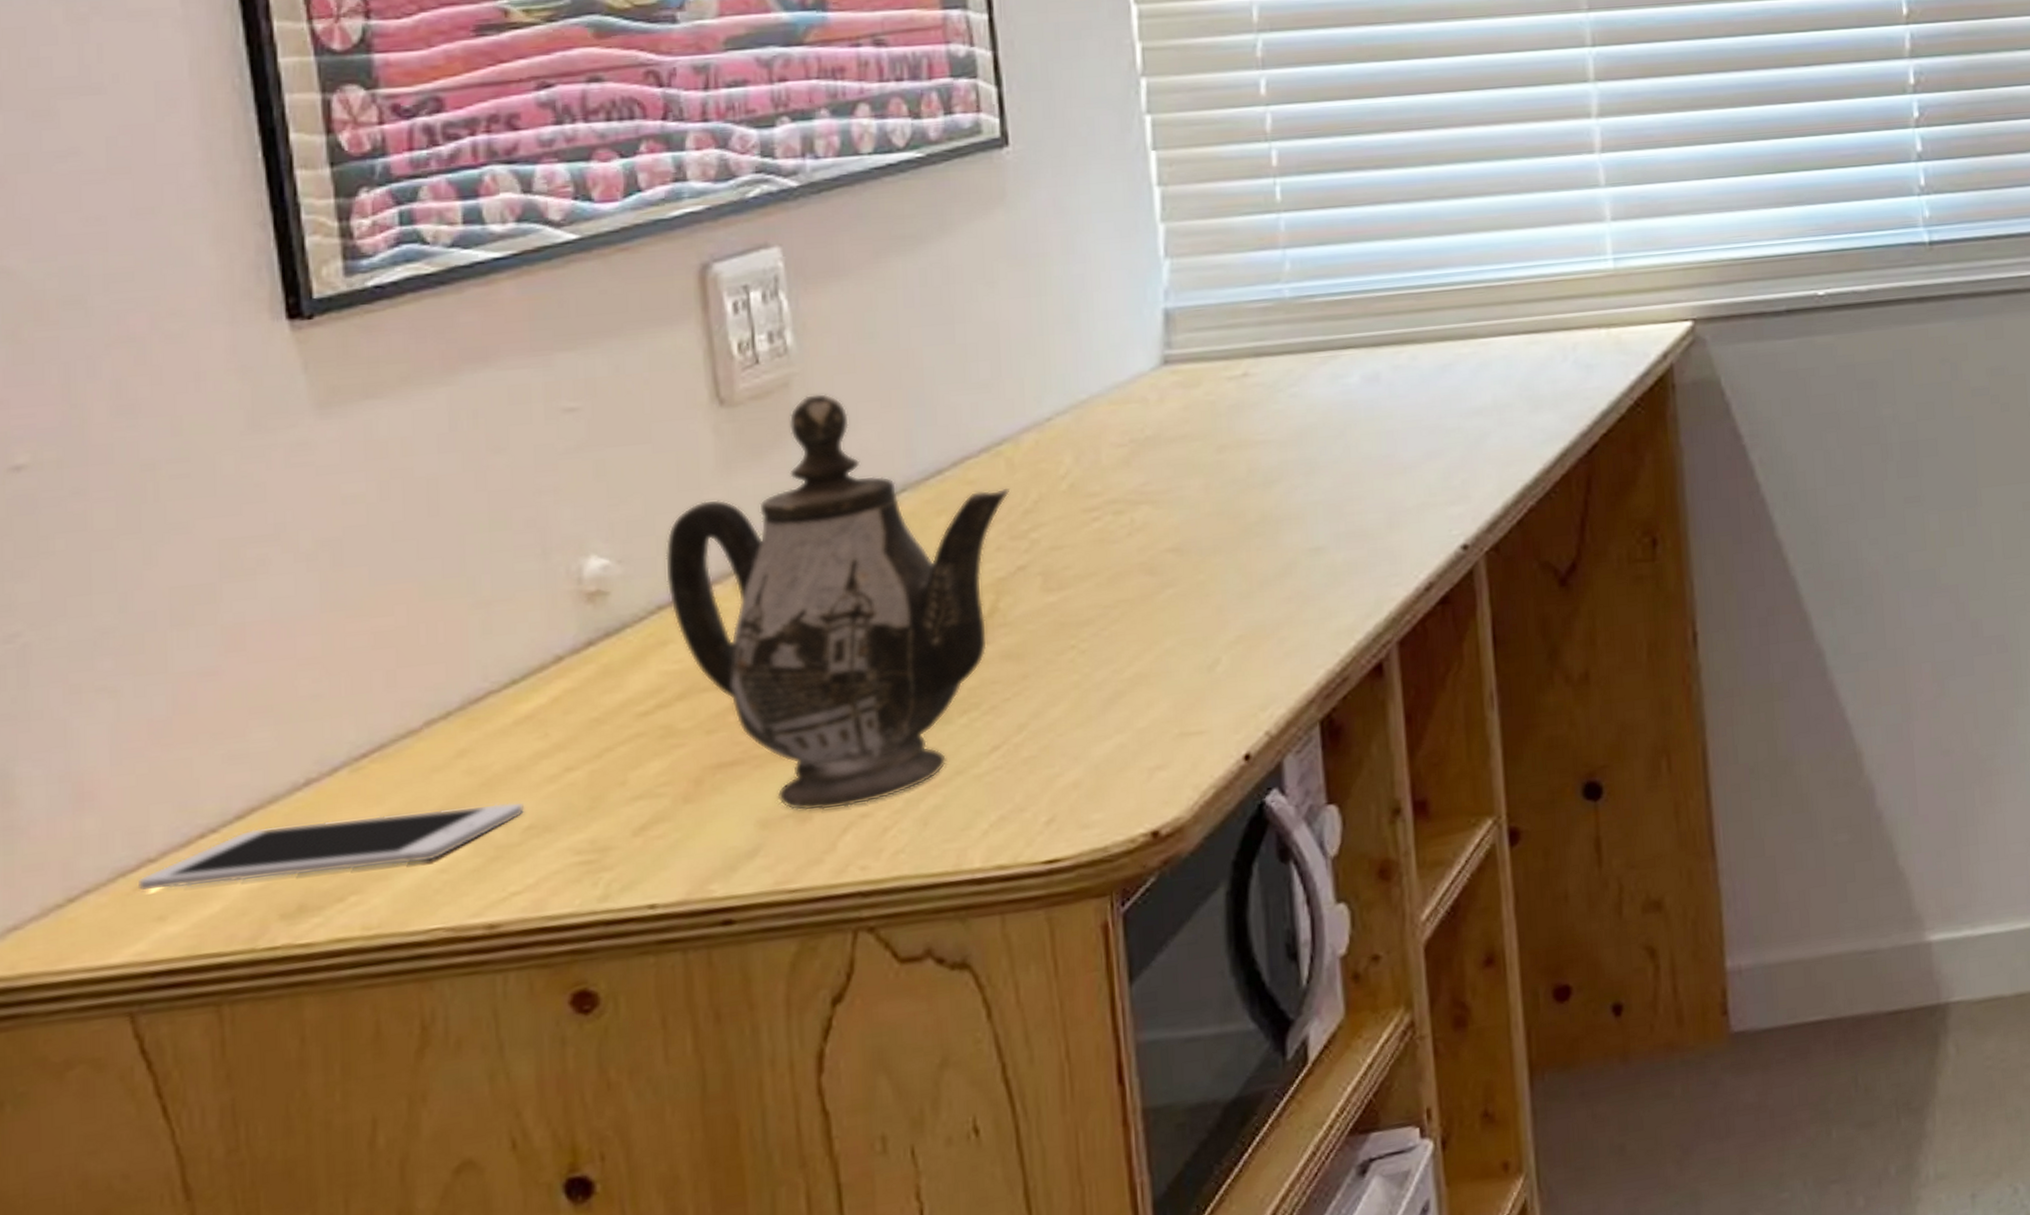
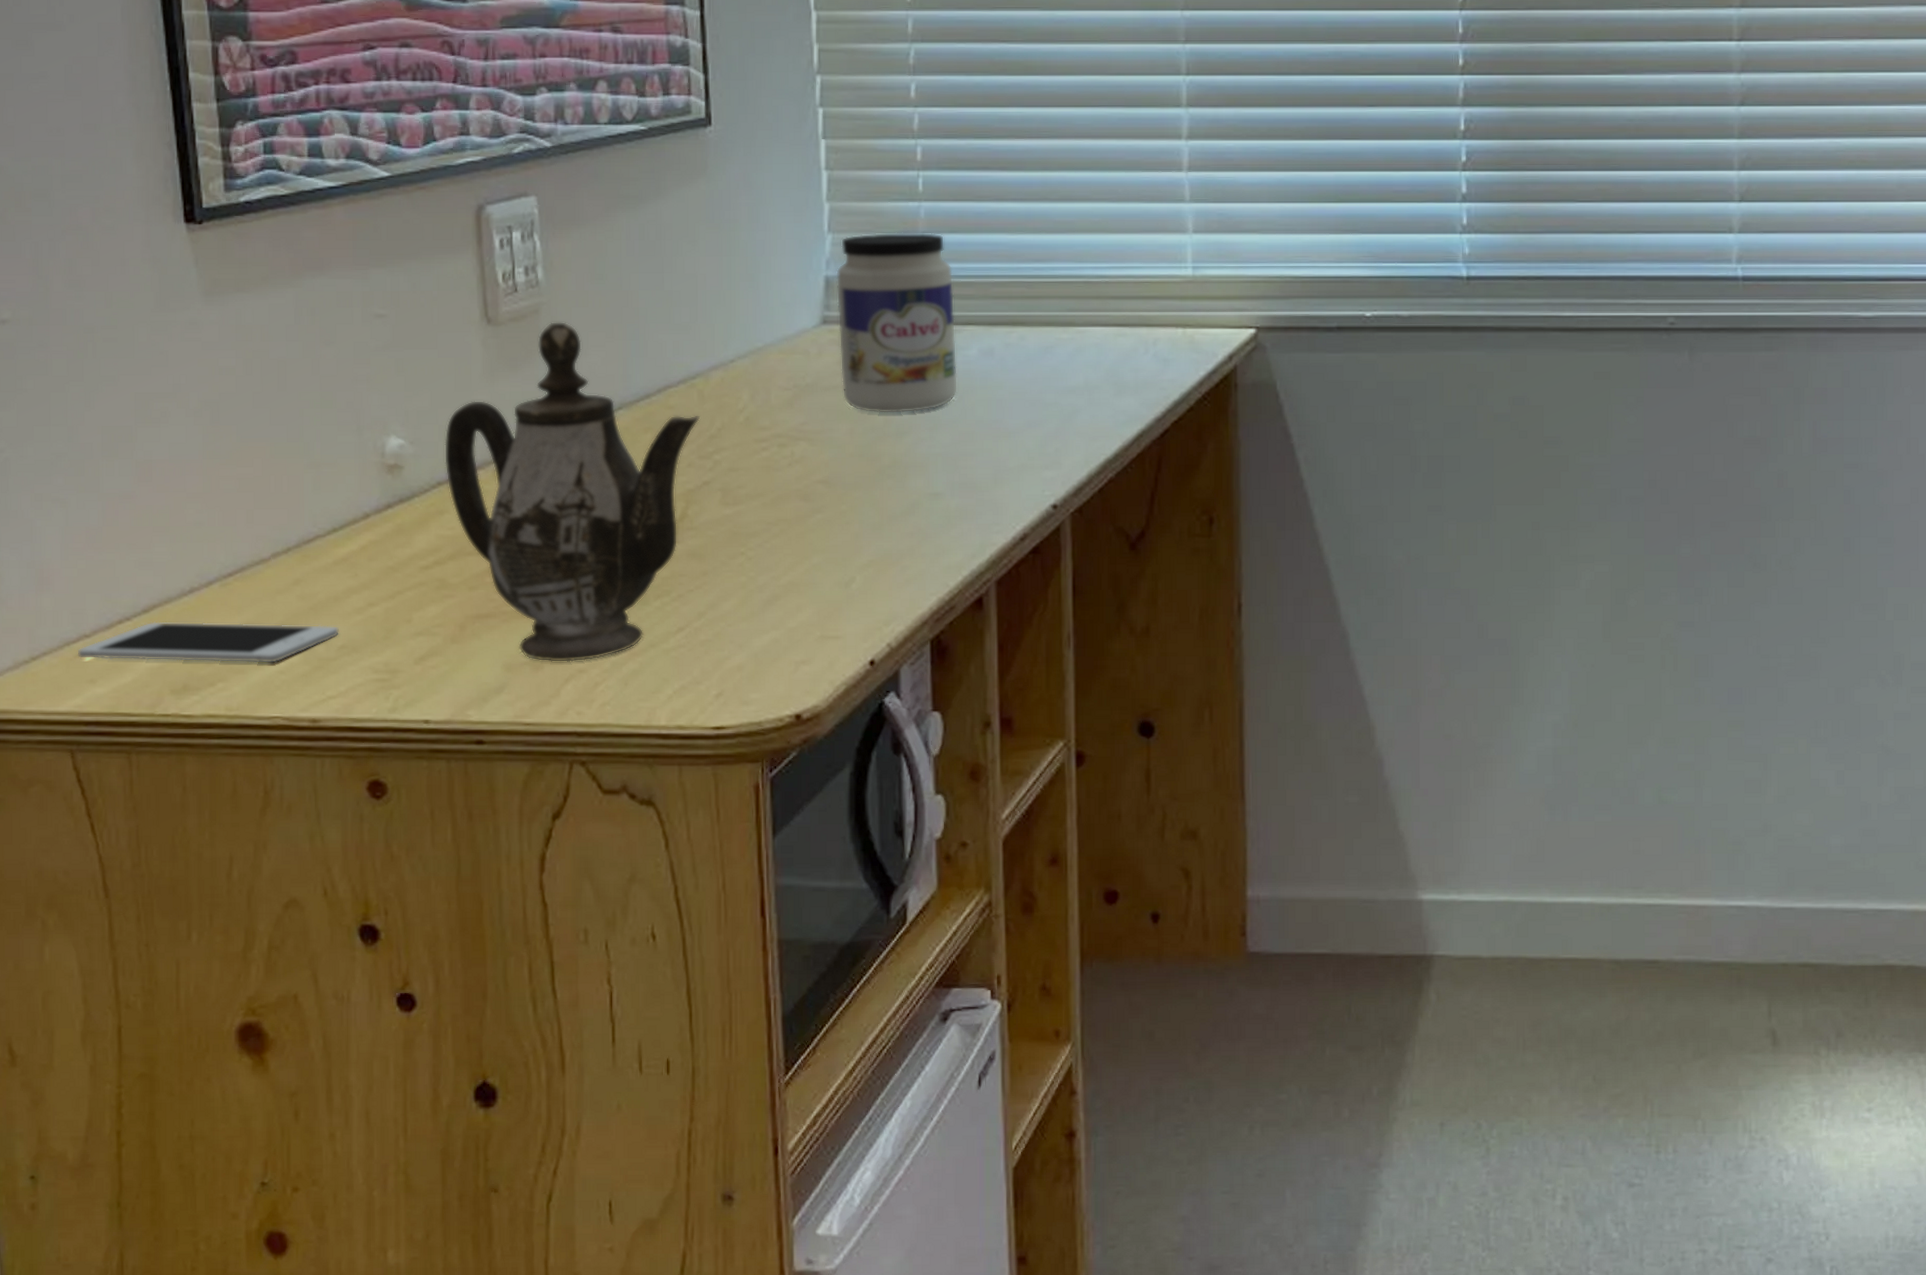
jar: none [1177,247,1338,463] -> present [836,232,958,413]

